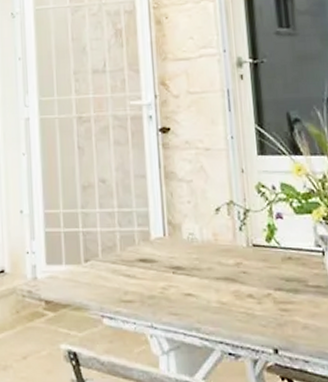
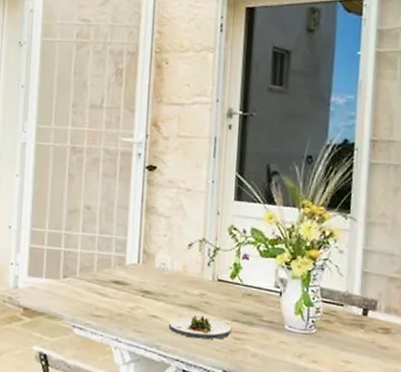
salad plate: none [206,288,276,315] -> present [168,315,232,340]

